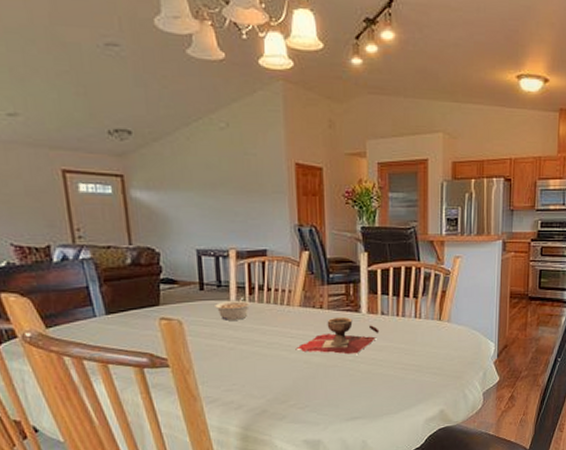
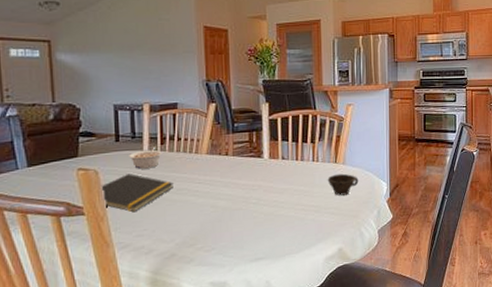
notepad: none [185,325,264,366] -> present [101,174,173,213]
decorative bowl: present [295,316,380,355] -> none [203,162,281,198]
cup: none [430,331,464,355] -> present [327,173,359,196]

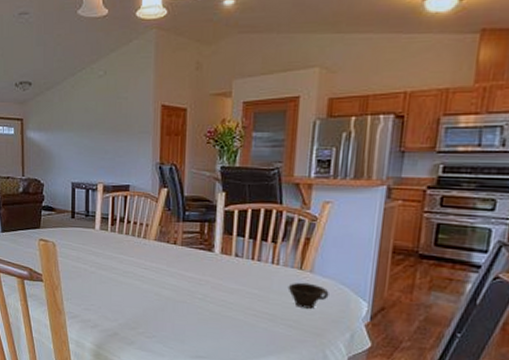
notepad: present [101,174,173,213] -> none [57,250,120,287]
legume: present [129,146,162,169] -> none [82,226,112,248]

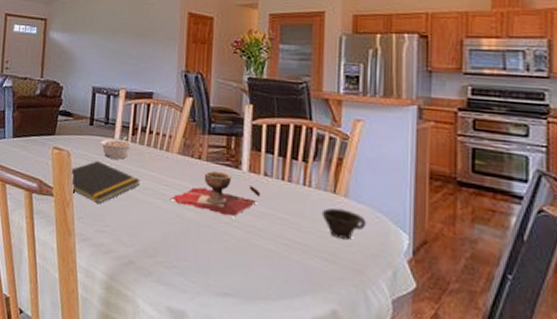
notepad: none [57,250,120,287] -> present [71,161,140,204]
legume: none [82,226,112,248] -> present [100,136,133,160]
decorative bowl: none [148,254,232,293] -> present [169,170,261,217]

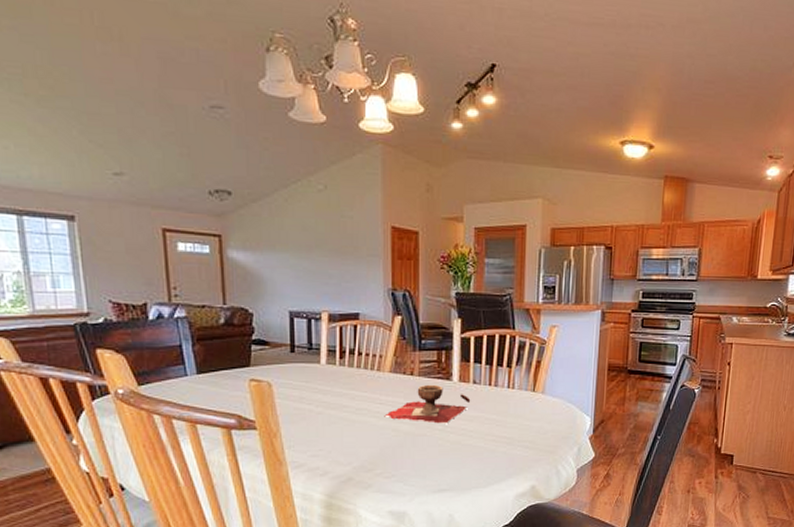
notepad: present [71,161,140,204] -> none [274,388,352,431]
legume: present [100,136,133,160] -> none [305,360,341,384]
cup: present [321,207,366,240] -> none [523,404,559,428]

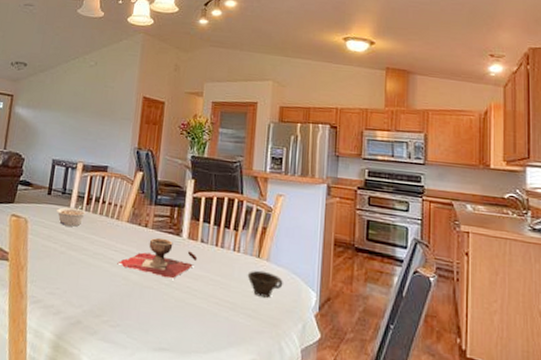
legume: none [305,360,341,384] -> present [57,205,87,227]
cup: none [523,404,559,428] -> present [247,270,283,298]

